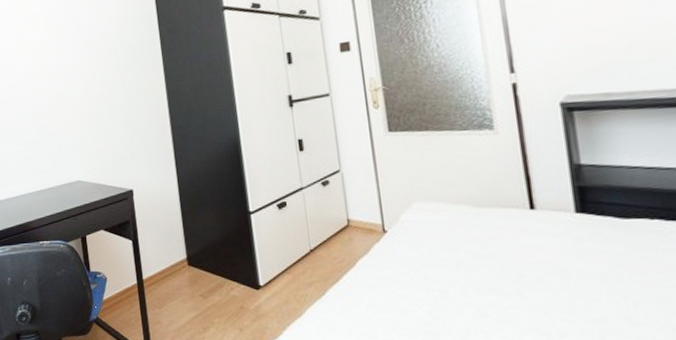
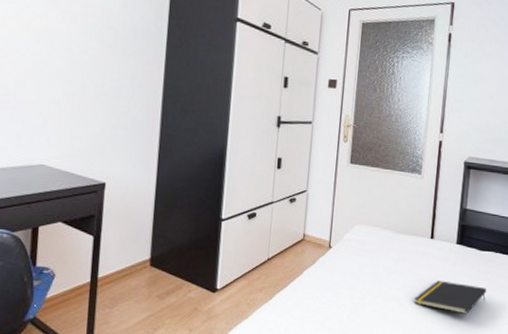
notepad: none [522,263,650,307] -> present [413,280,486,314]

